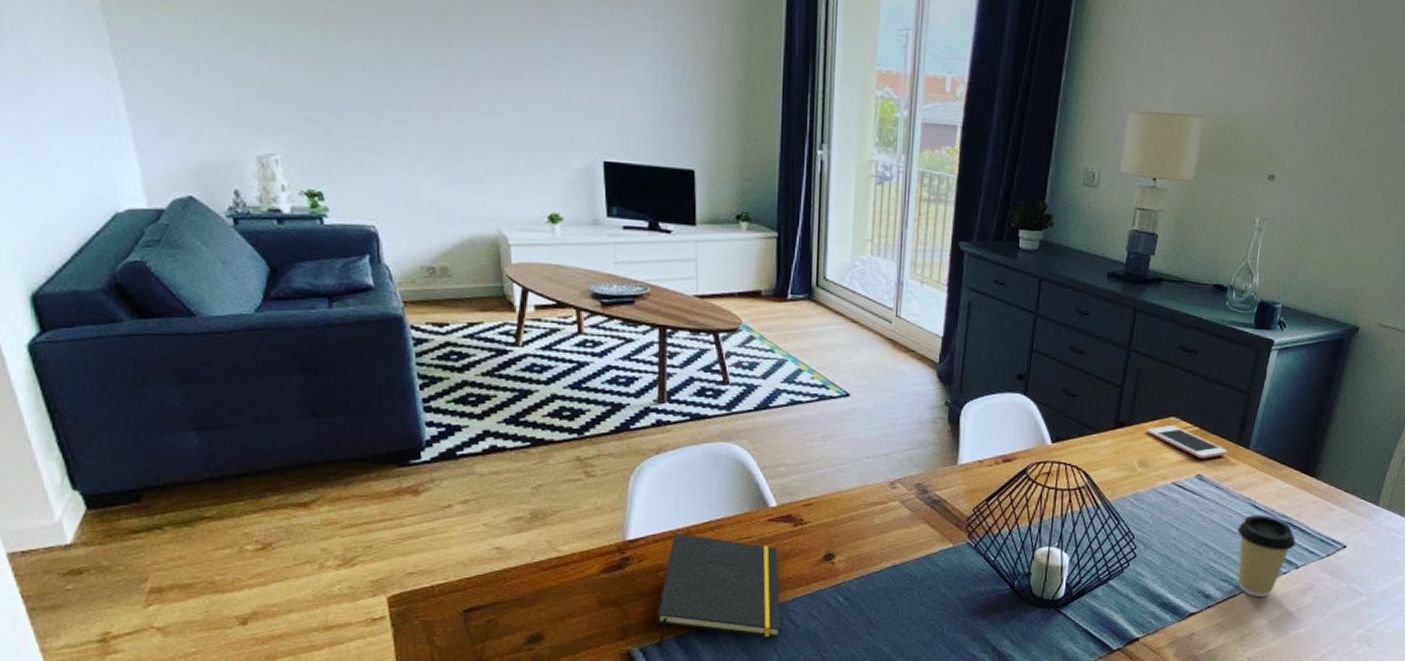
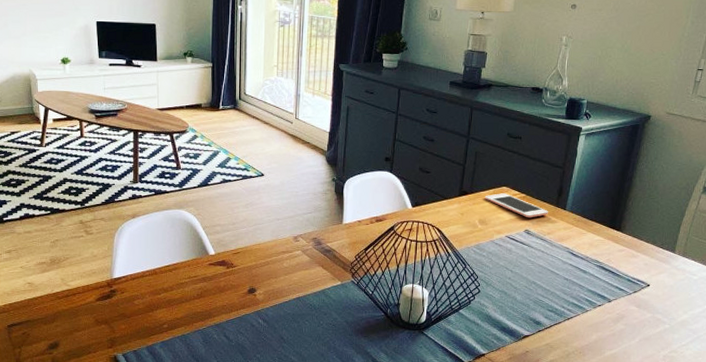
notepad: present [656,533,781,647] -> none [134,273,219,353]
coffee cup: present [1236,515,1296,597] -> none [559,260,608,324]

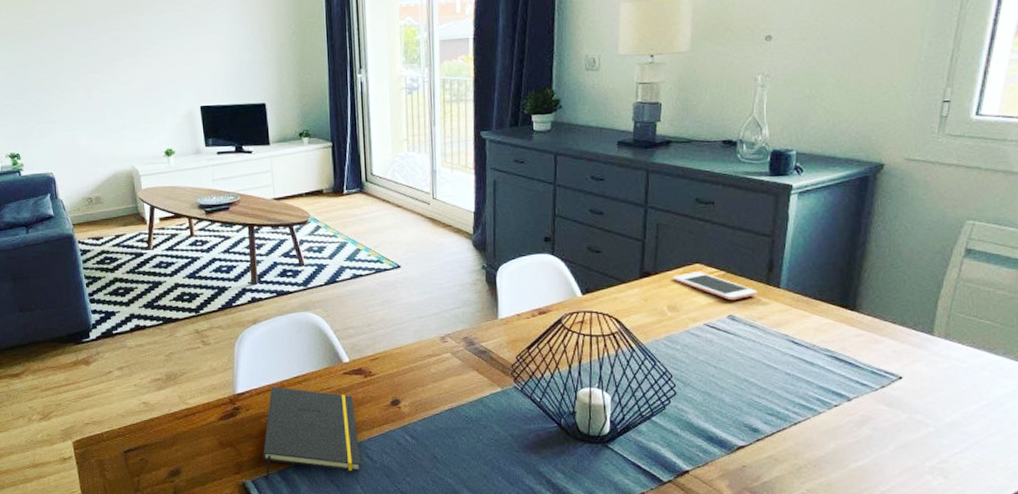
notepad: none [134,273,219,353] -> present [263,387,361,479]

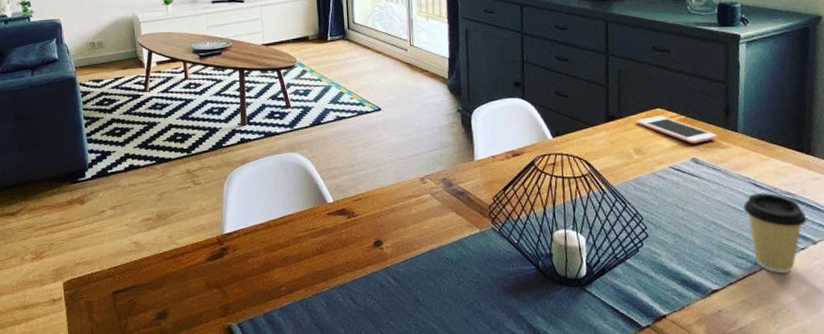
notepad: present [263,387,361,479] -> none [249,227,345,322]
coffee cup: none [777,350,844,429] -> present [742,193,808,273]

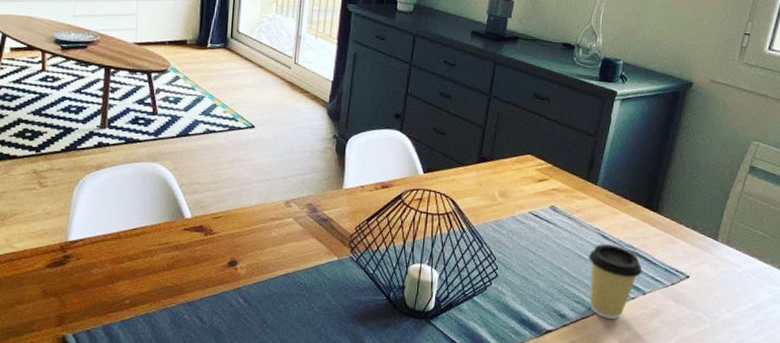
cell phone: present [637,116,717,144] -> none [506,162,577,193]

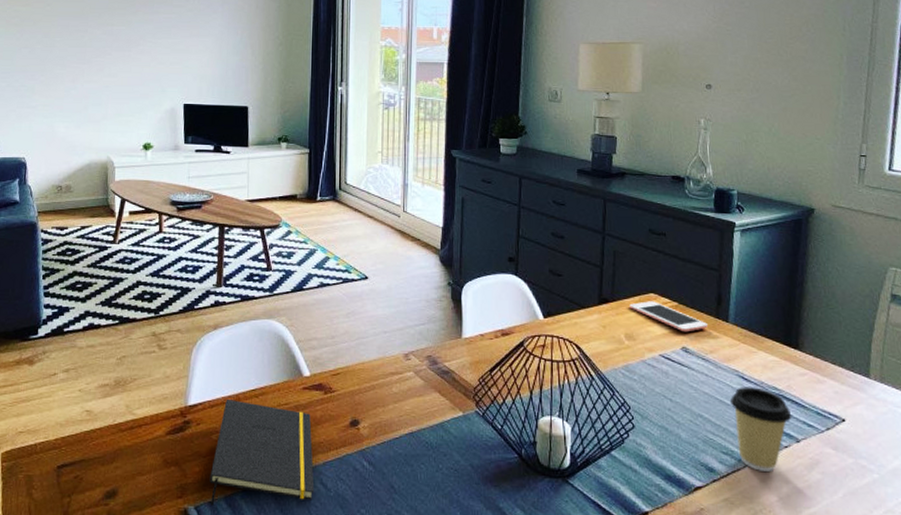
notepad: none [88,237,191,334] -> present [209,400,315,506]
cell phone: none [506,162,577,193] -> present [629,301,707,332]

